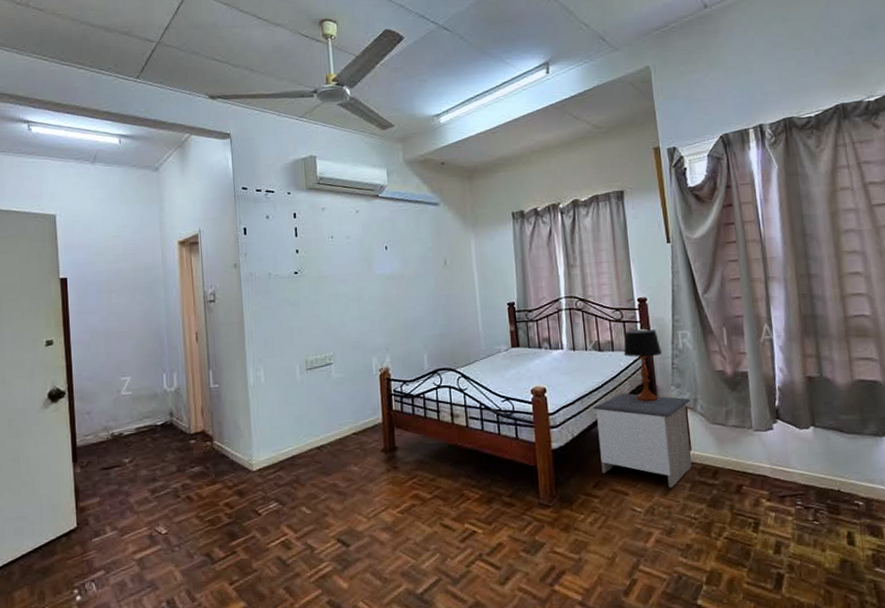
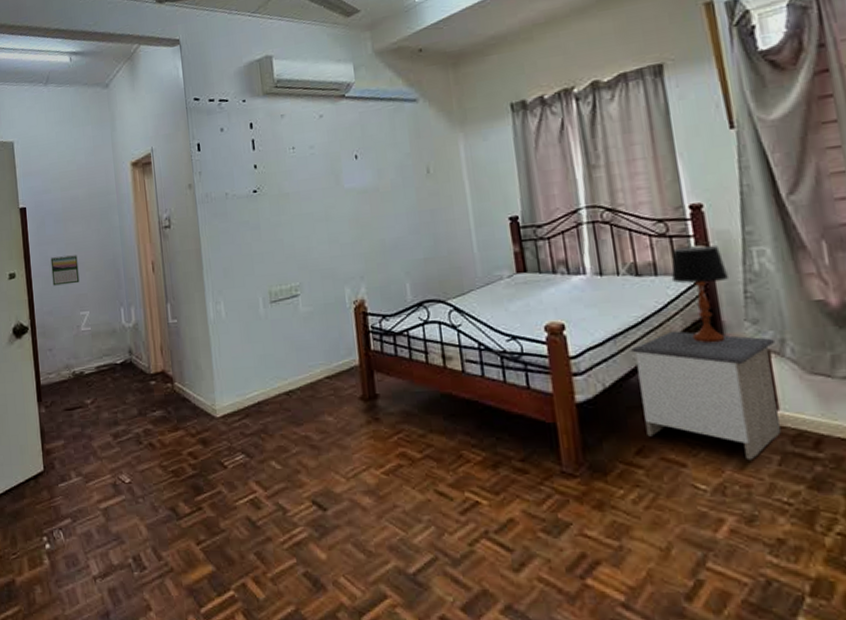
calendar: none [92,324,122,353] -> present [50,255,80,286]

